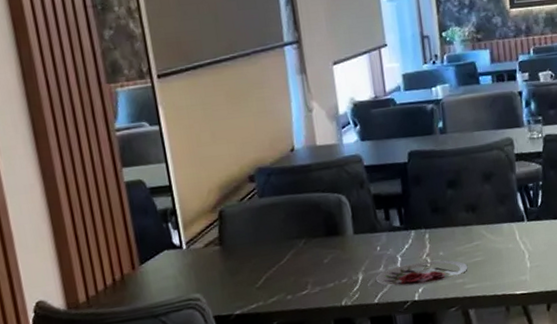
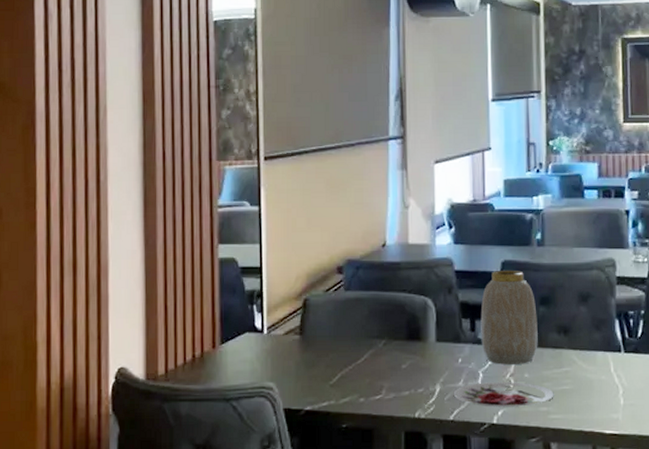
vase: none [393,159,449,247] -> present [480,271,538,365]

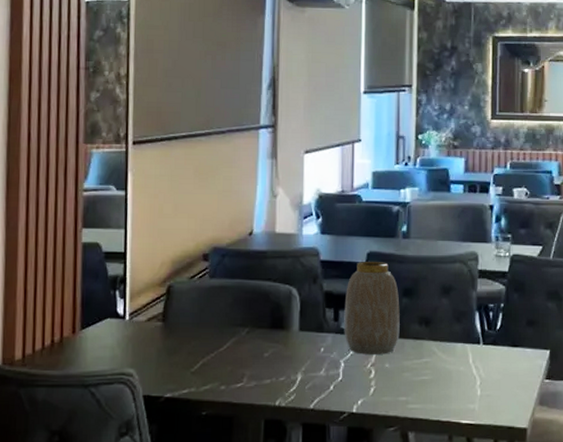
plate: present [453,382,554,407] -> none [314,372,413,396]

